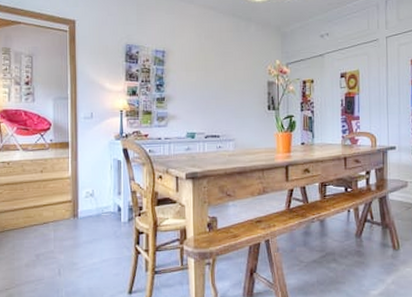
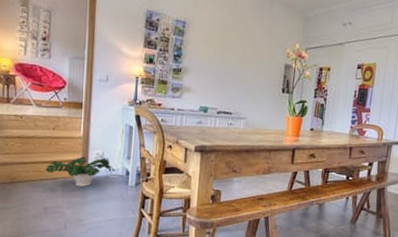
potted plant: none [35,196,107,228] -> present [45,156,115,187]

